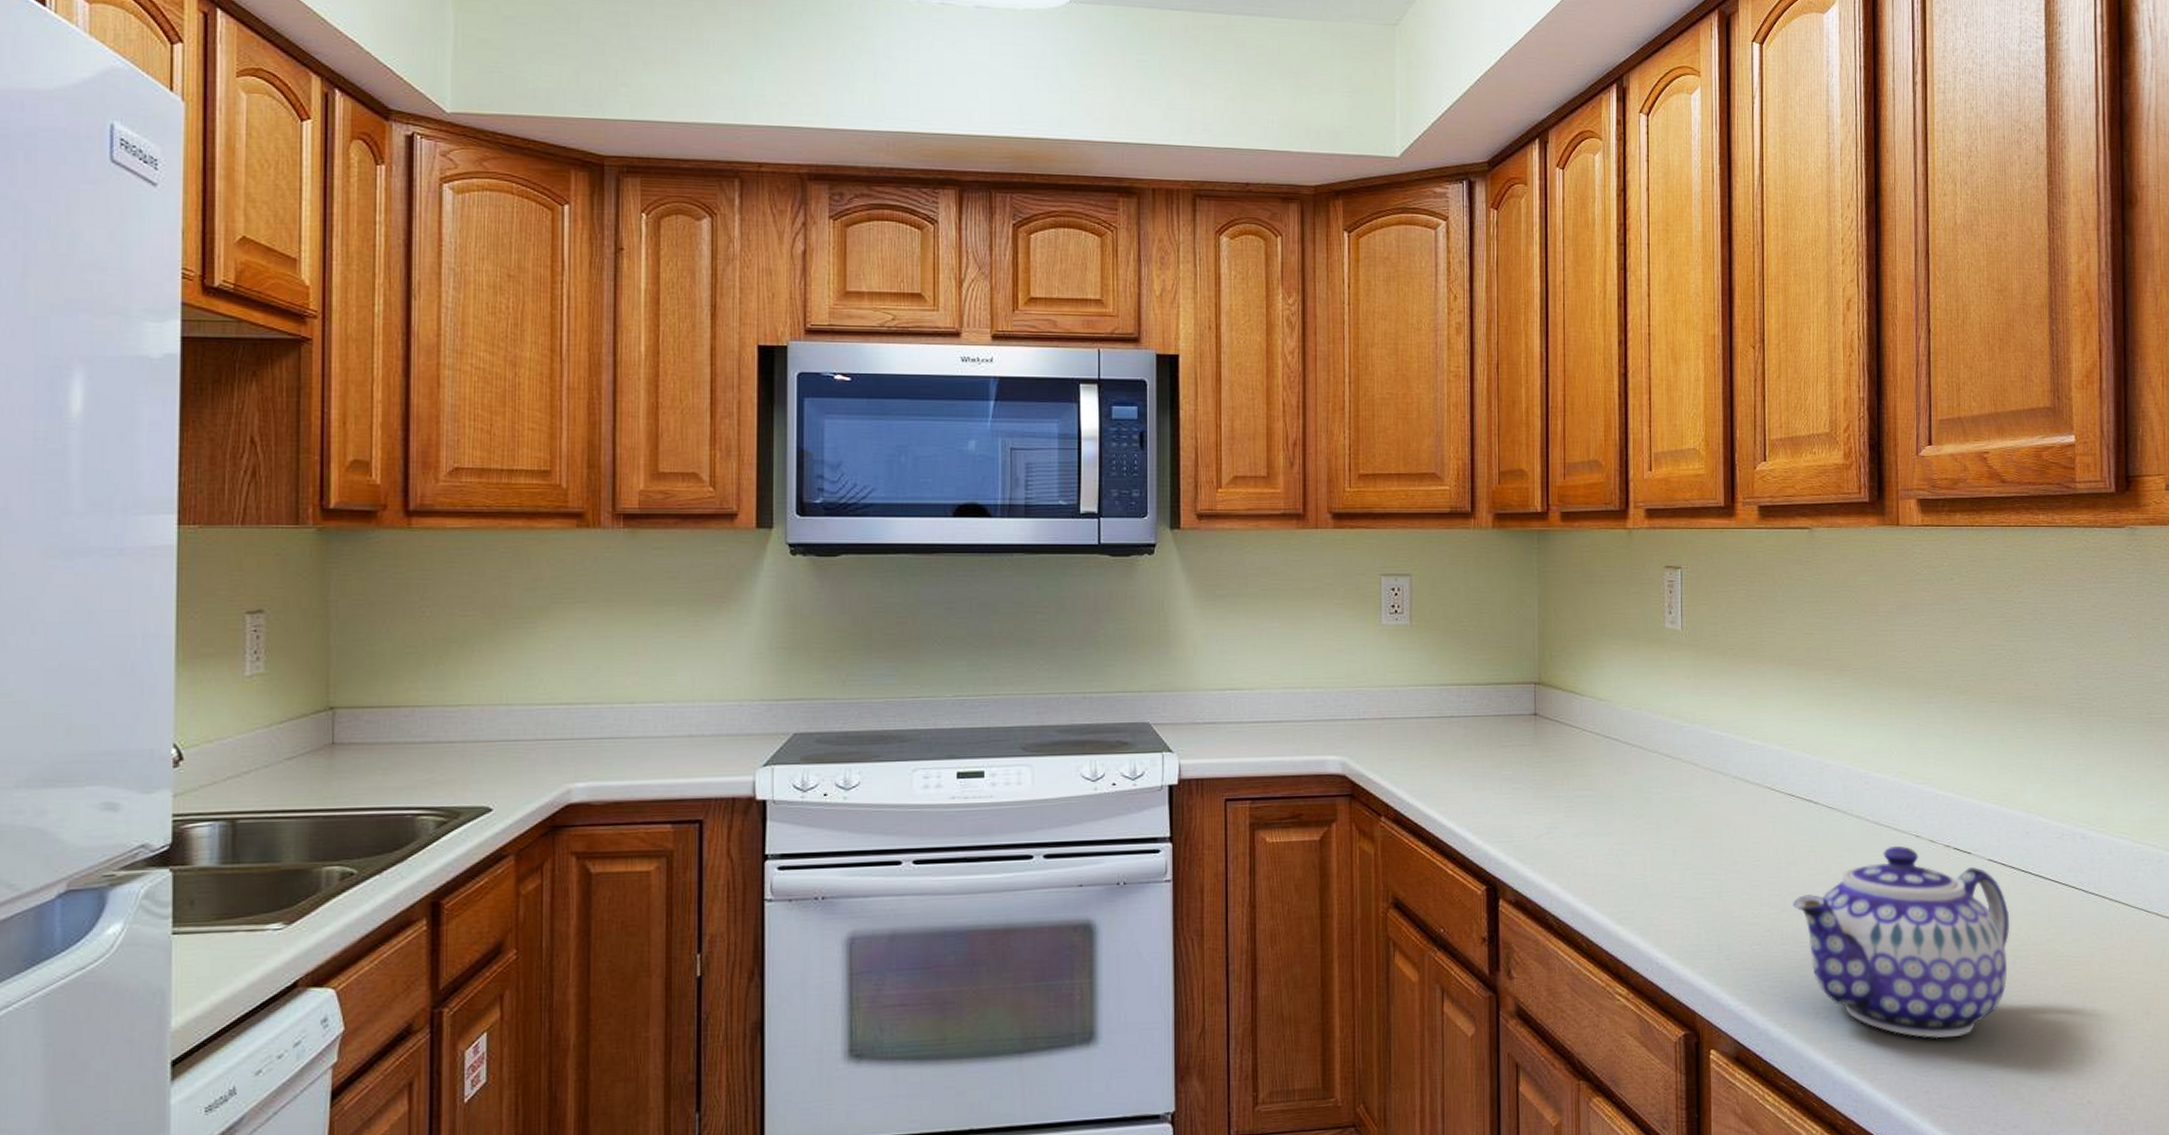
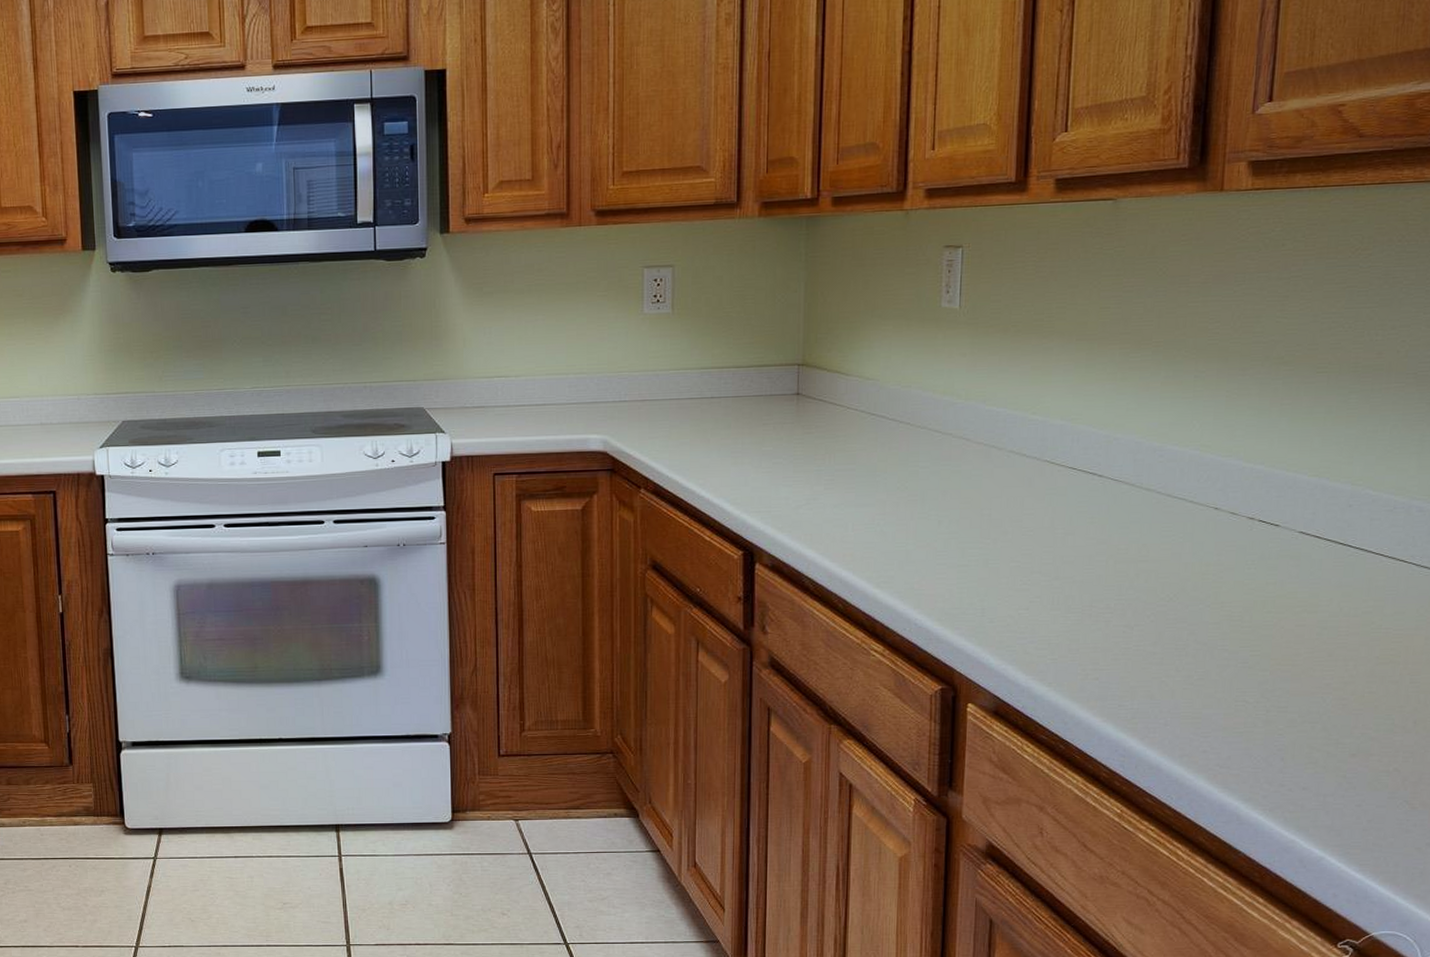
teapot: present [1793,845,2010,1039] -> none [1066,517,1319,703]

